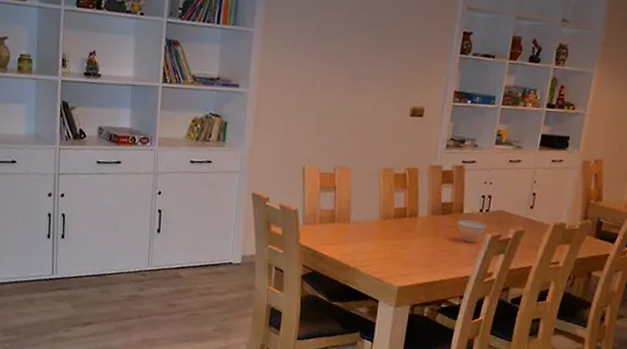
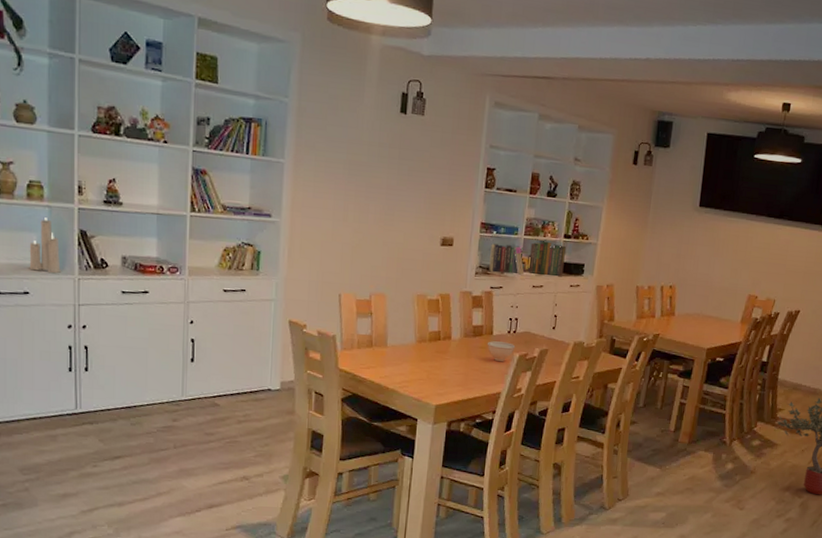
candle: none [17,90,45,144] -> present [29,217,61,274]
books: none [461,114,501,149] -> present [489,243,525,275]
books: none [505,111,549,151] -> present [528,241,566,277]

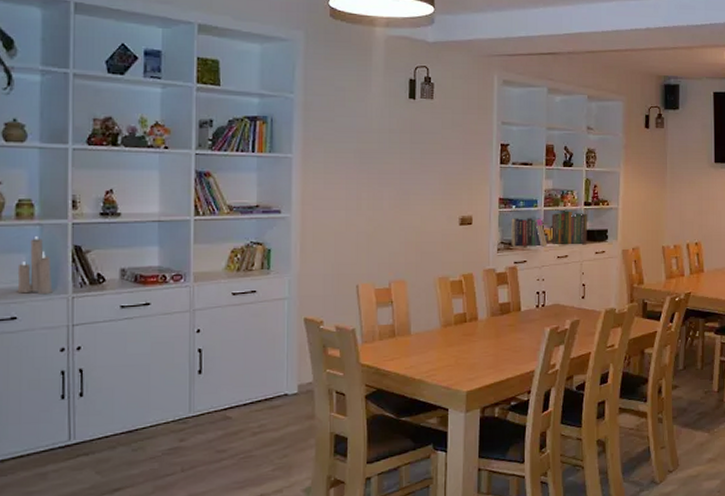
bowl: present [487,341,516,362] -> none [515,317,546,339]

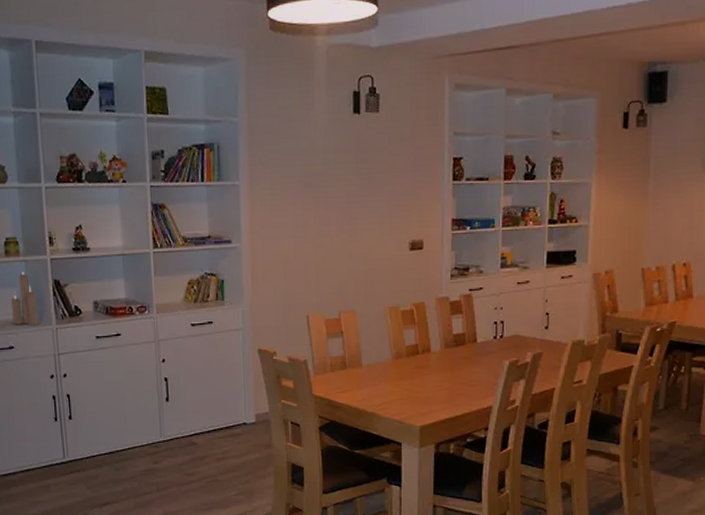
books: present [511,218,548,247] -> none [465,240,506,273]
books: present [551,210,587,245] -> none [510,230,552,270]

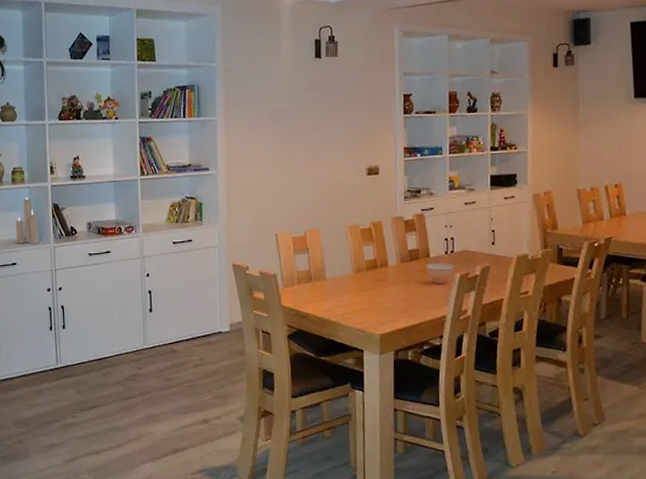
bowl: none [471,349,504,372] -> present [425,263,455,284]

